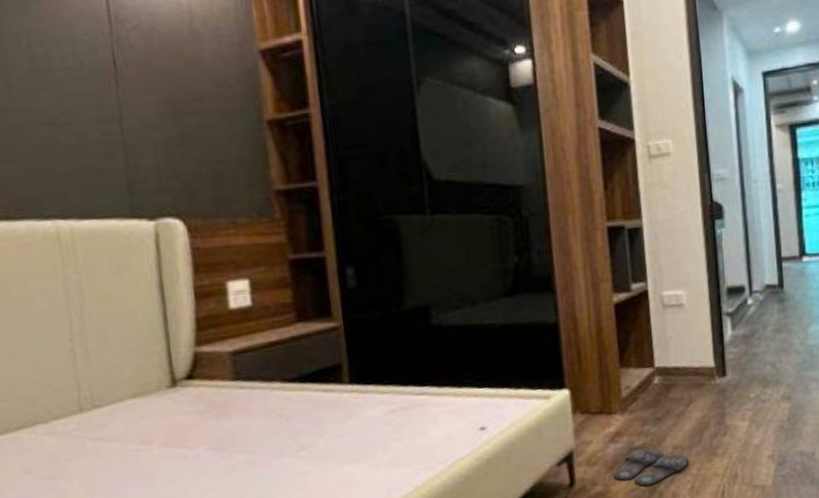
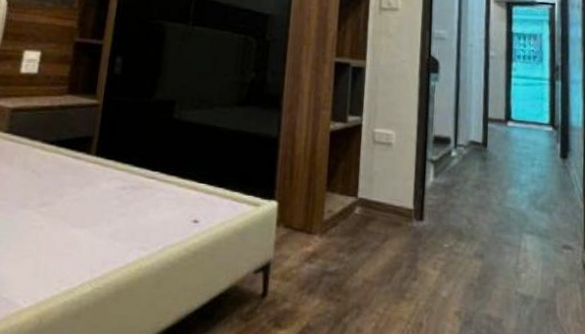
slippers: present [613,448,689,487] -> none [303,274,377,315]

